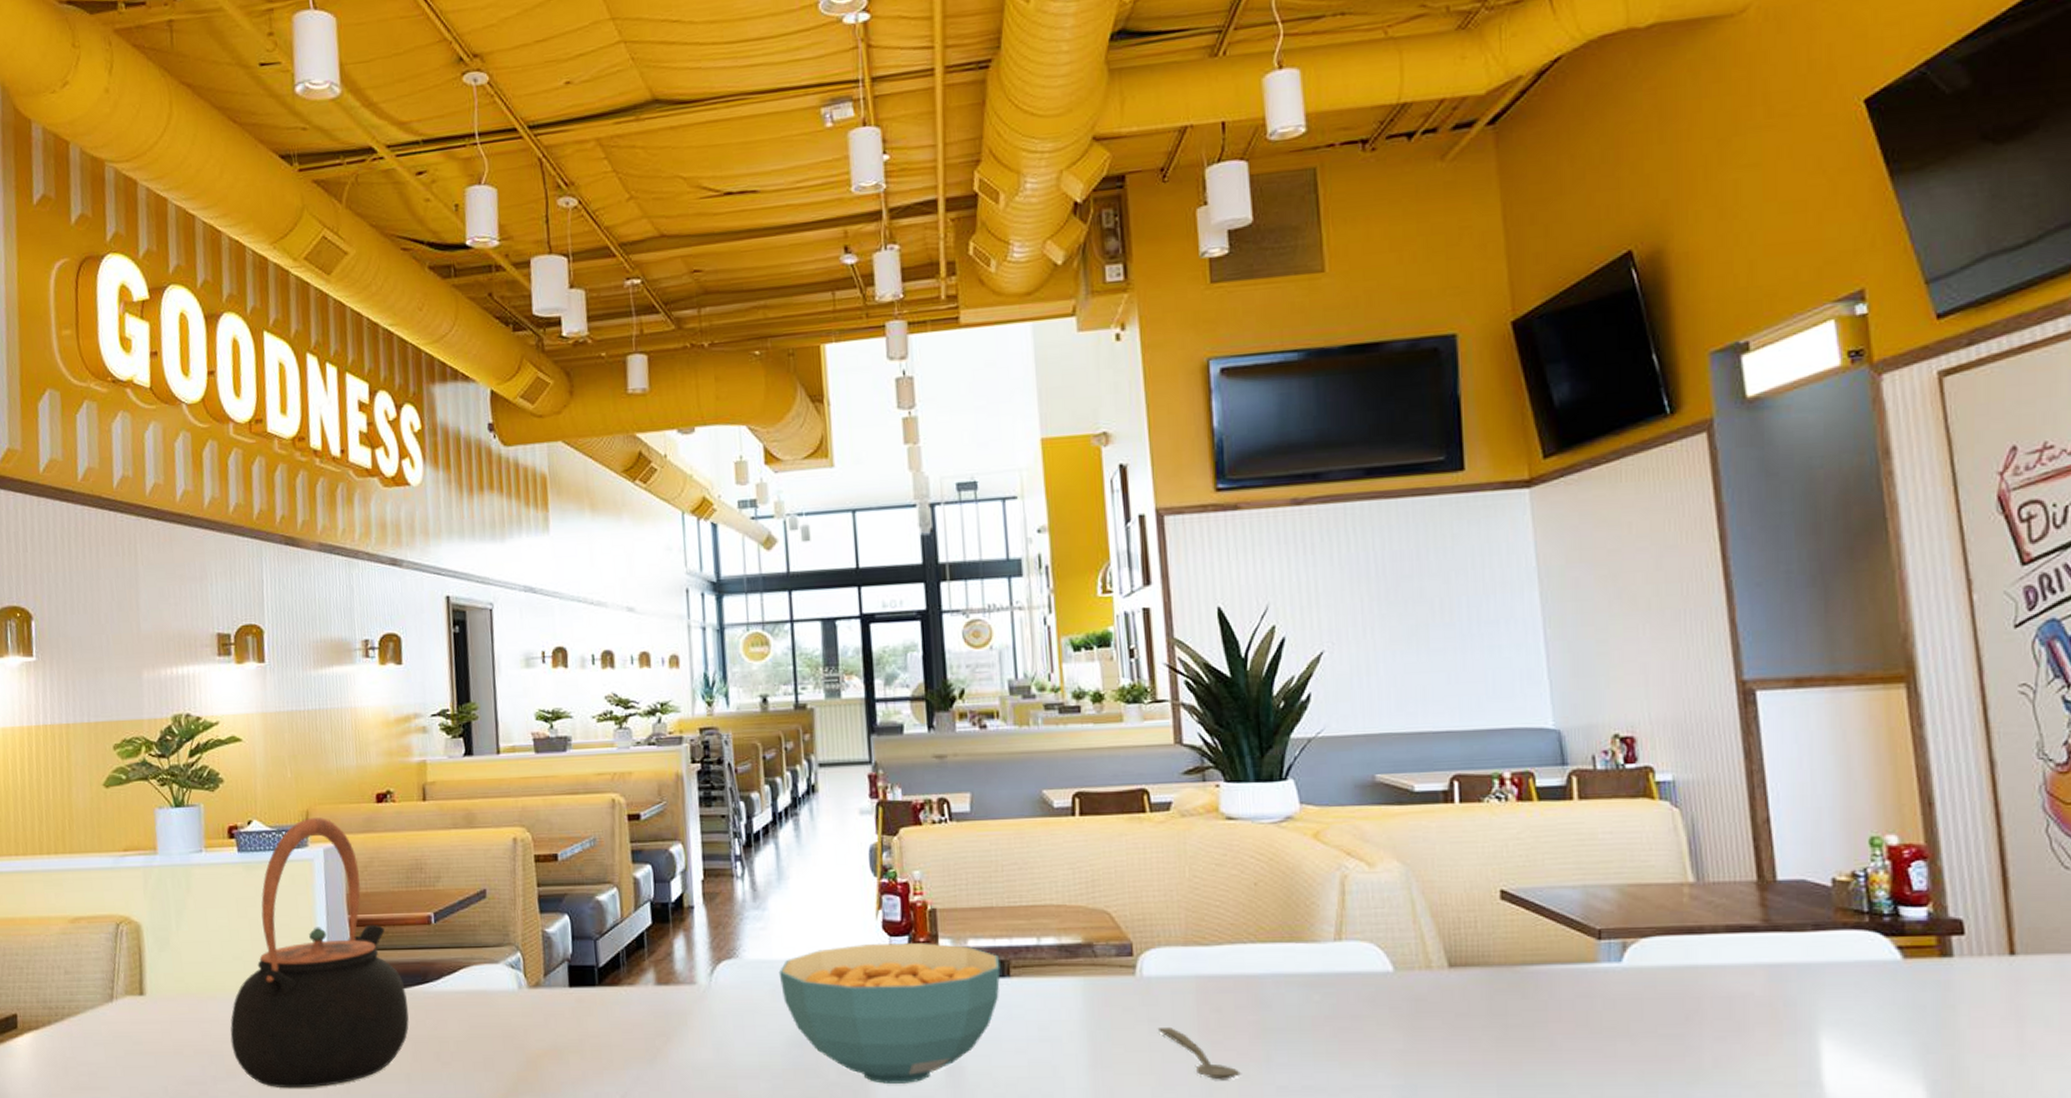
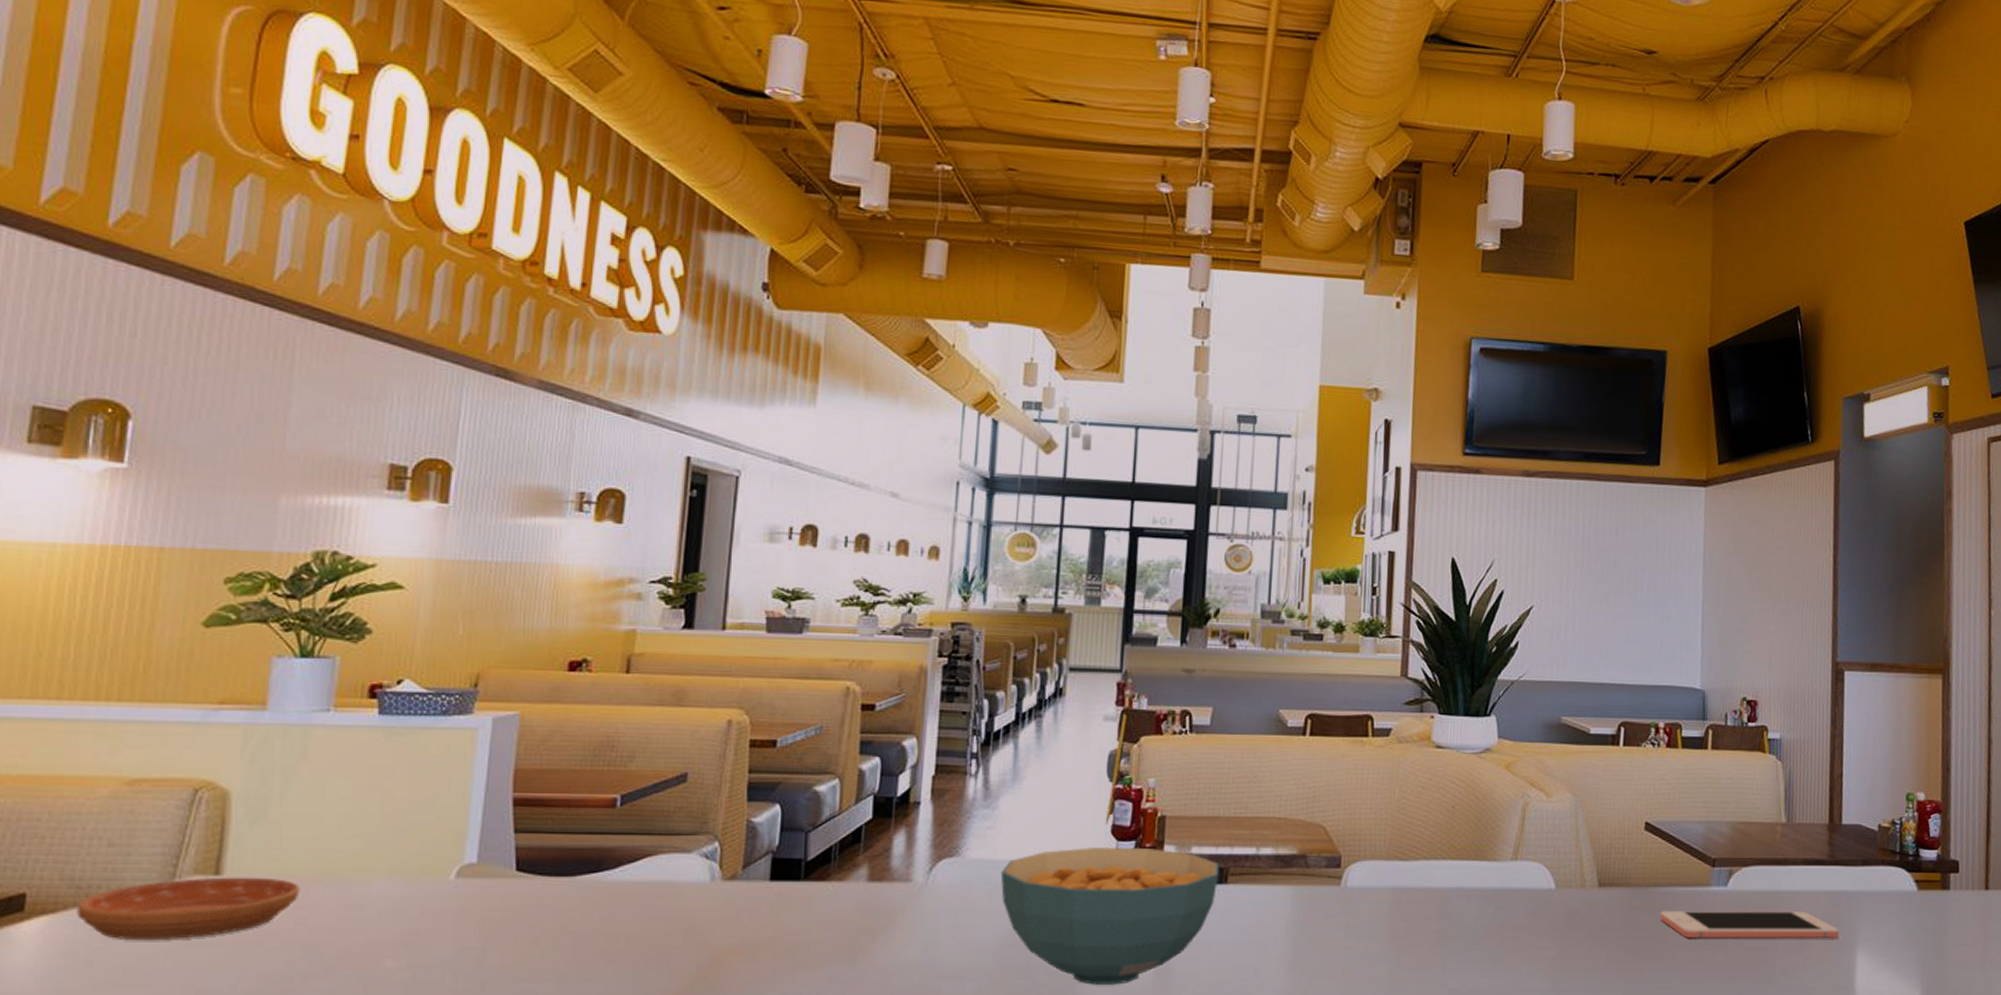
saucer: none [51,996,202,1051] -> present [77,877,300,941]
teapot: present [230,818,409,1088] -> none [335,682,574,987]
spoon: present [1157,1026,1242,1080] -> none [1353,933,1421,983]
cell phone: none [1534,990,1792,1026] -> present [1660,910,1840,939]

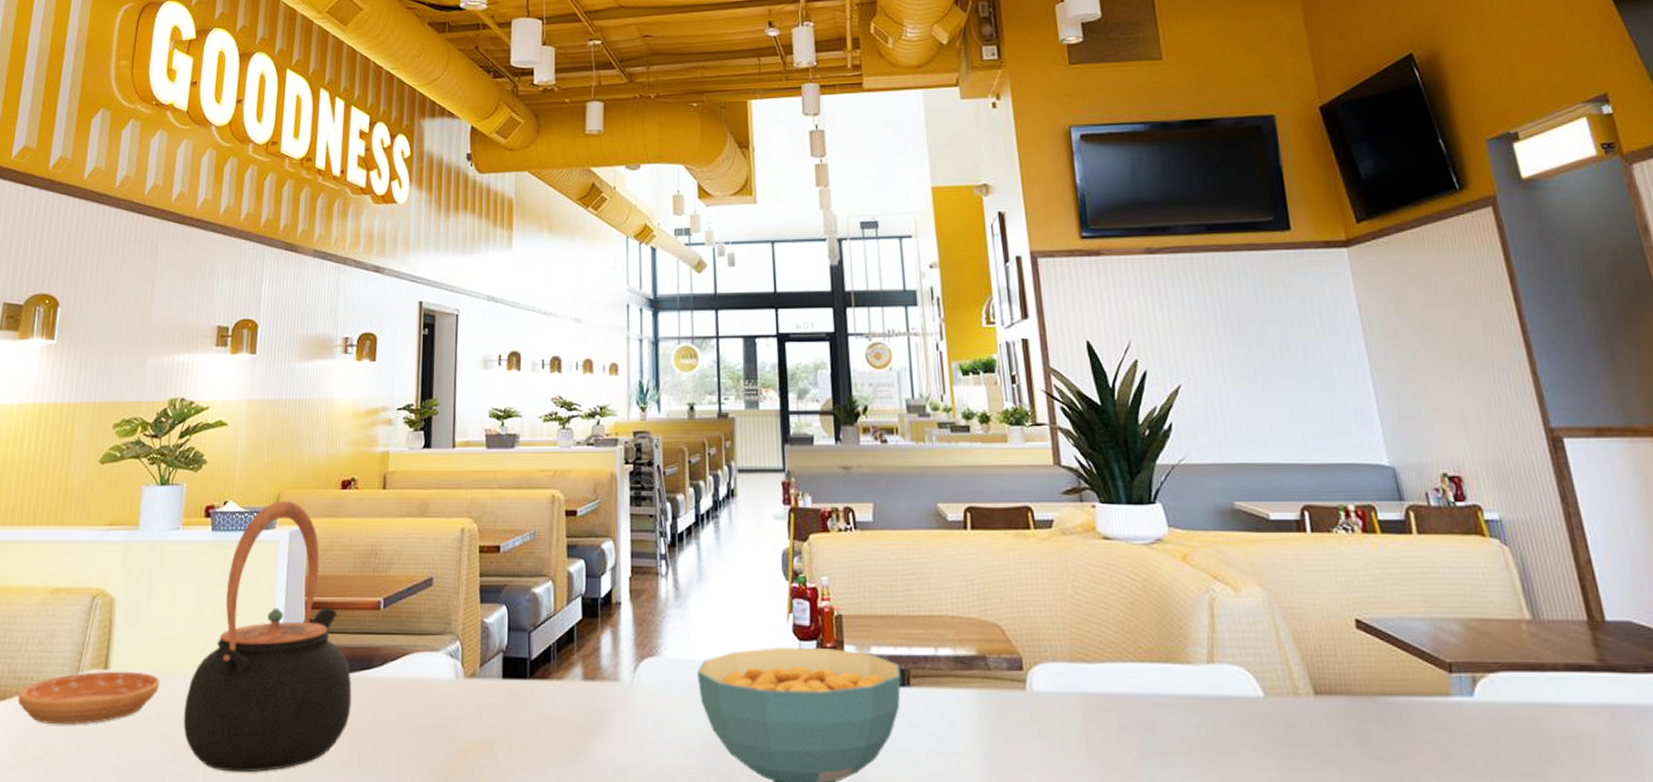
teapot: none [335,682,574,987] -> present [183,501,352,773]
cell phone: present [1660,910,1840,939] -> none [1396,724,1638,764]

